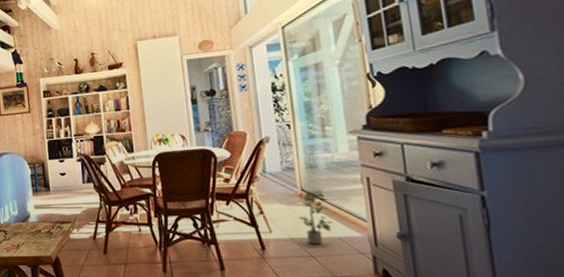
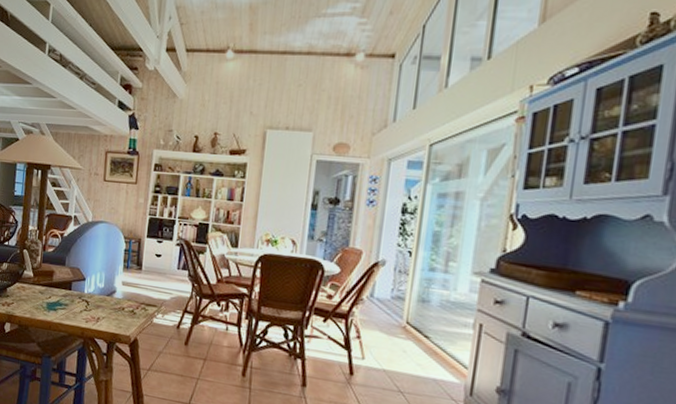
potted plant: present [298,190,333,244] -> none [396,325,432,382]

